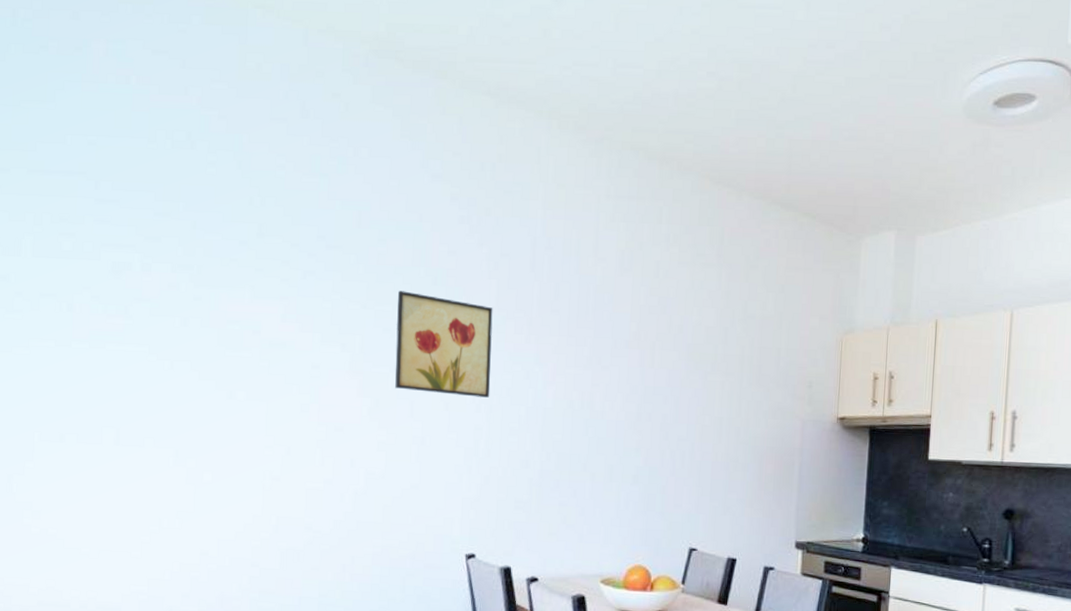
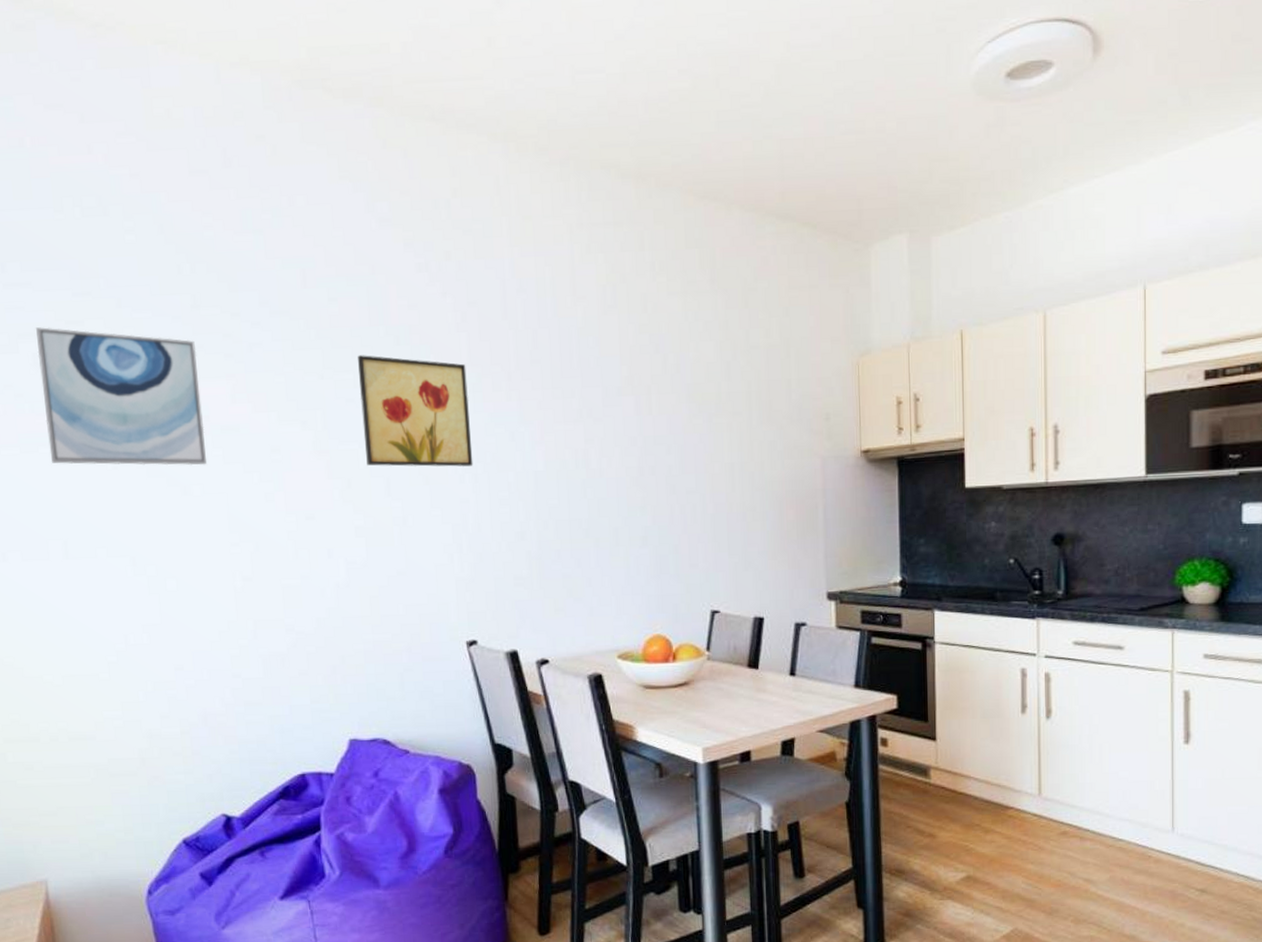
wall art: none [115,239,257,374] -> present [36,327,206,466]

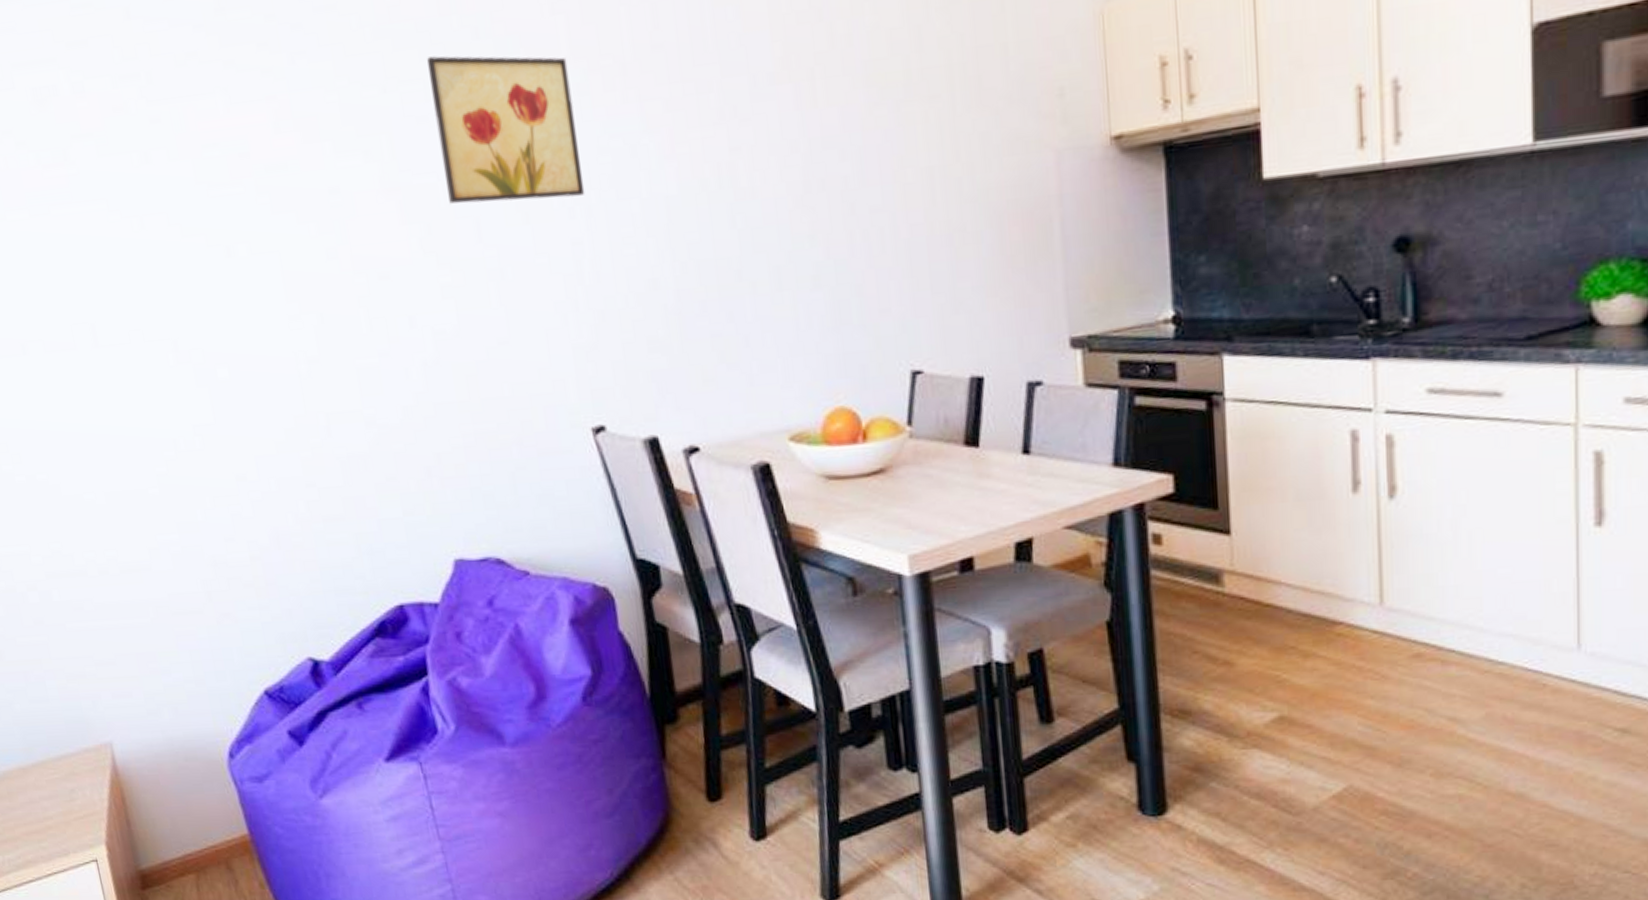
wall art: present [36,327,206,466] -> none [32,52,251,228]

